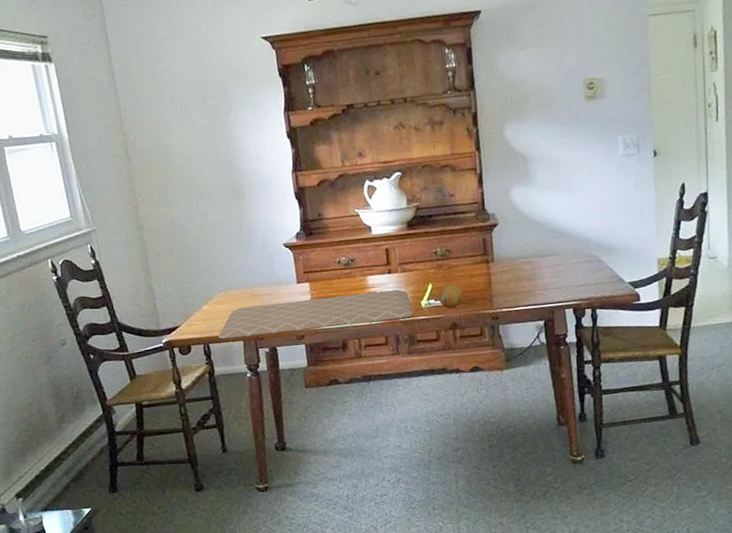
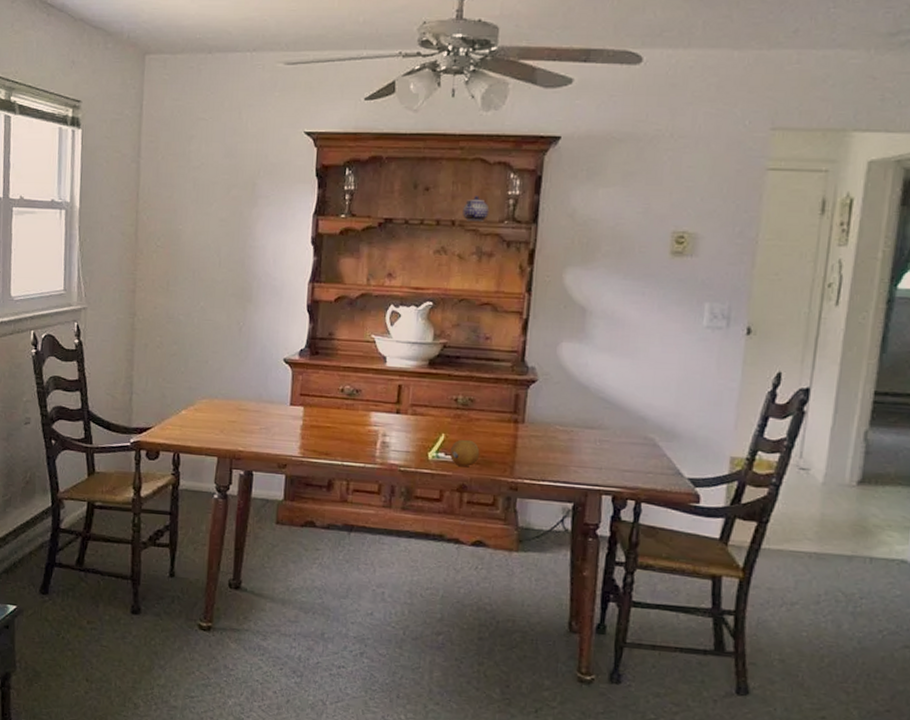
placemat: present [218,289,414,340] -> none [191,420,417,469]
teapot: none [411,73,434,97] -> present [462,196,490,222]

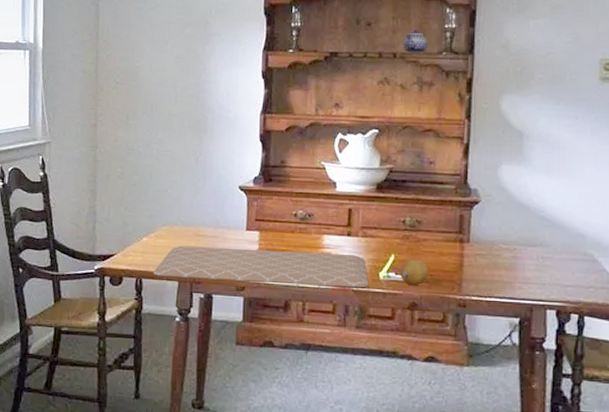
placemat: none [191,420,417,469] -> present [153,245,369,288]

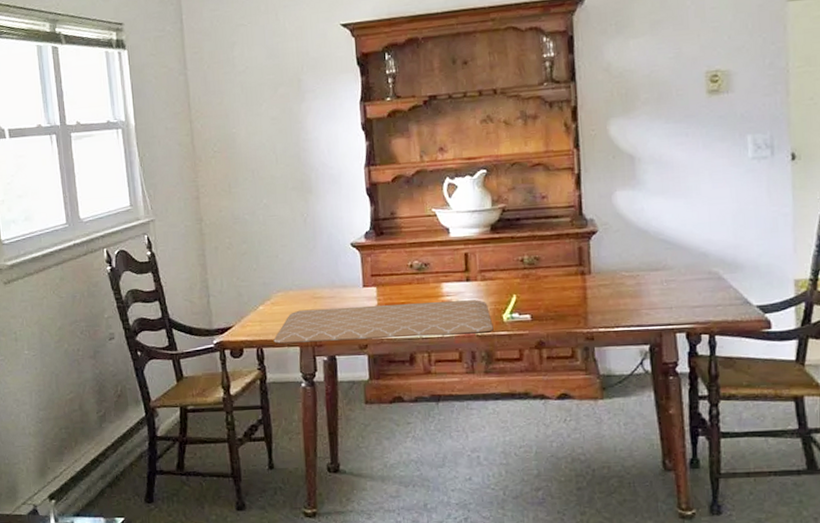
fruit: present [399,259,429,286] -> none [523,297,553,325]
teapot: present [403,30,428,54] -> none [502,63,528,88]

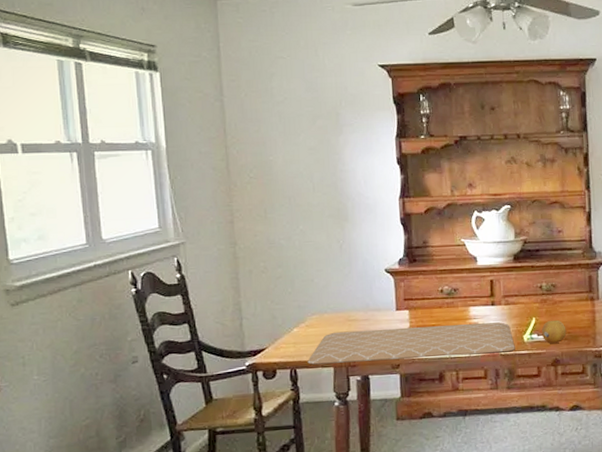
fruit: none [523,297,553,325] -> present [541,319,567,344]

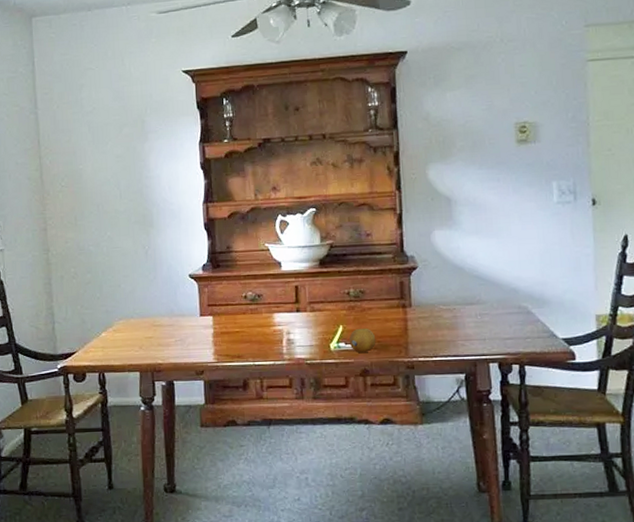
placemat: present [307,322,515,365] -> none [115,329,322,369]

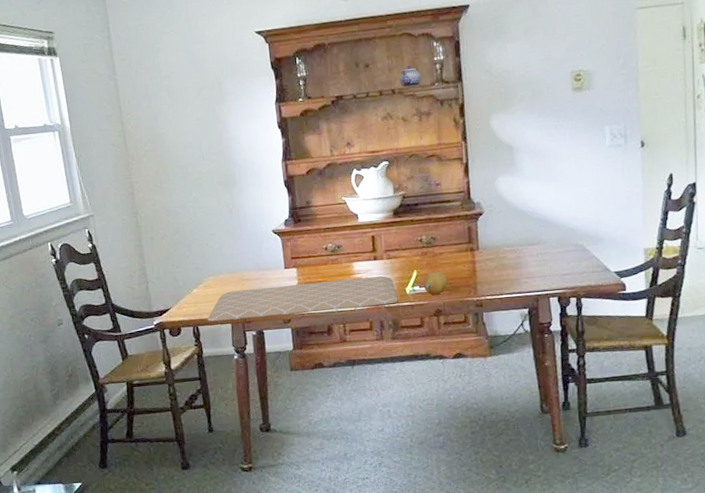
placemat: none [115,329,322,369] -> present [207,276,398,322]
teapot: none [331,110,355,134] -> present [399,65,422,88]

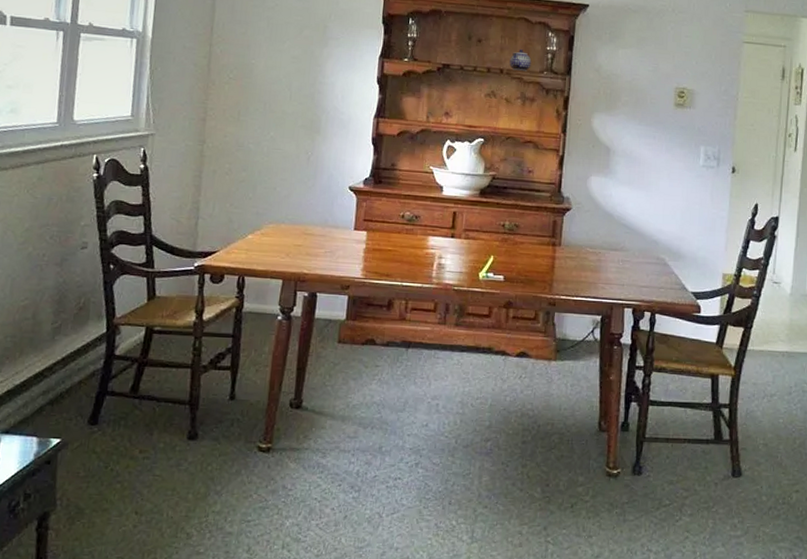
placemat: present [207,276,398,322] -> none [257,244,469,288]
fruit: present [423,271,448,295] -> none [497,260,524,286]

